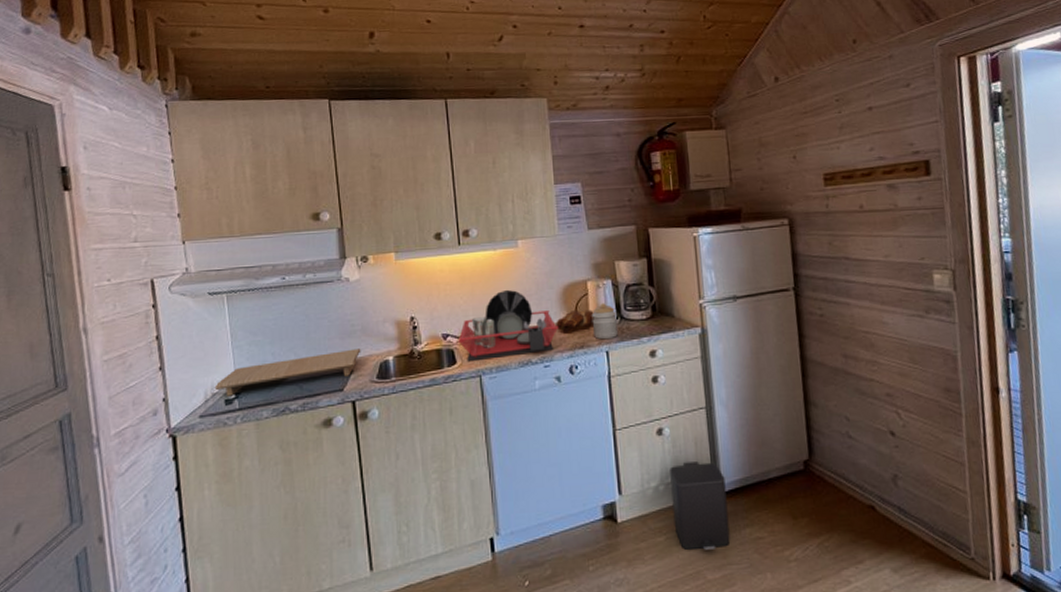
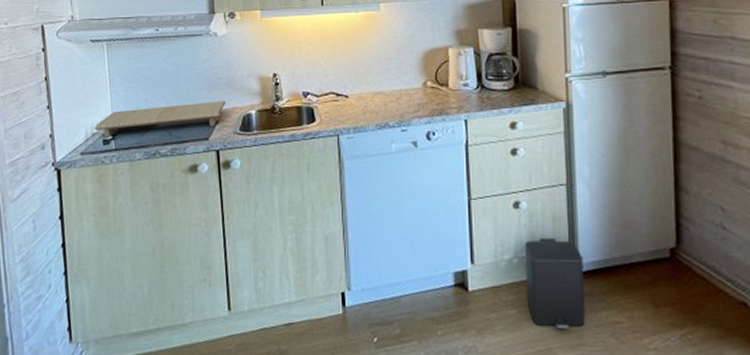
dish rack: present [458,289,559,362] -> none [317,52,418,121]
bread loaf: present [556,310,595,334] -> none [415,77,454,99]
jar: present [591,303,619,340] -> none [451,71,479,108]

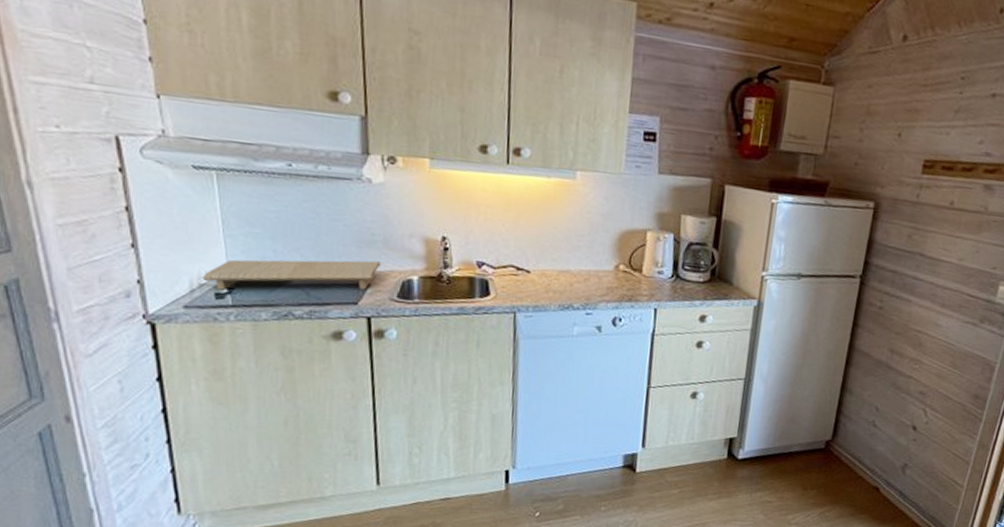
pedal bin: present [525,238,585,329] -> none [690,427,748,506]

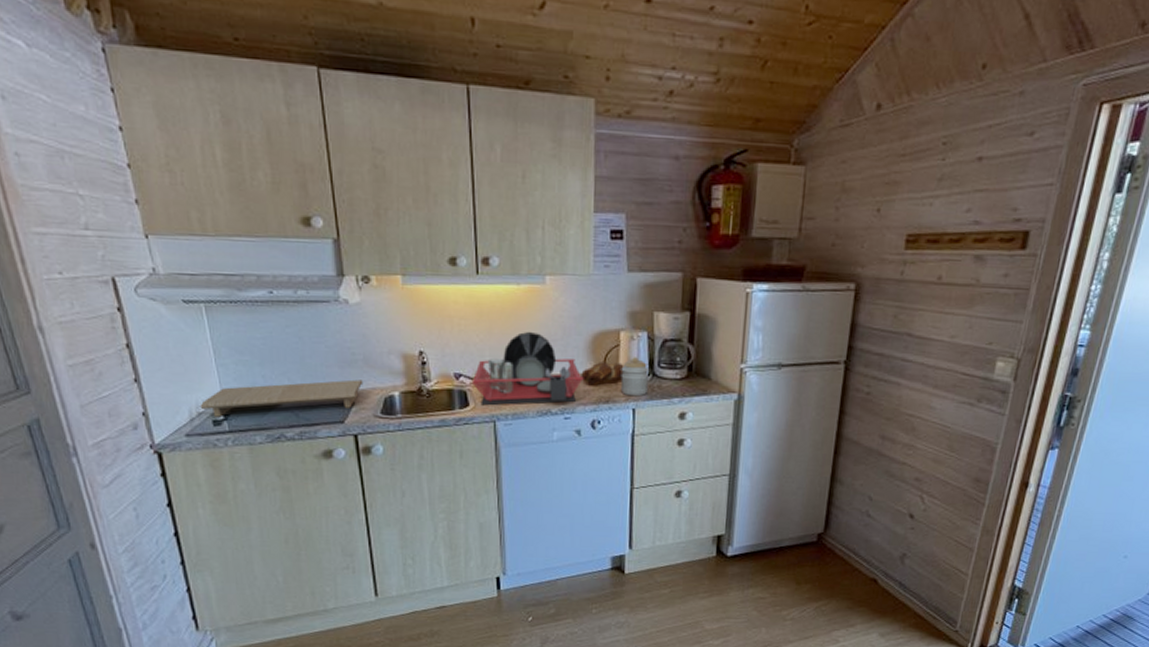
dish rack: none [494,224,608,299] -> present [471,331,584,406]
bread loaf: none [605,260,649,284] -> present [581,362,624,386]
jar: none [643,257,673,297] -> present [620,357,649,397]

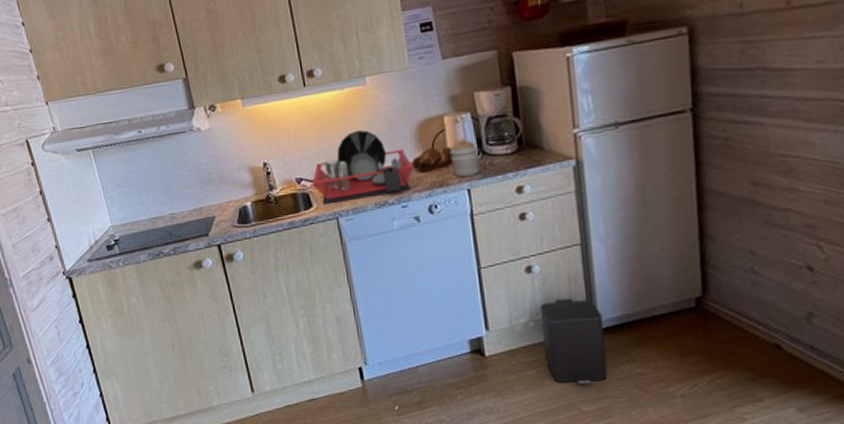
cutting board: present [200,379,364,417] -> none [96,195,221,243]
pedal bin: none [680,525,737,604] -> present [540,299,607,384]

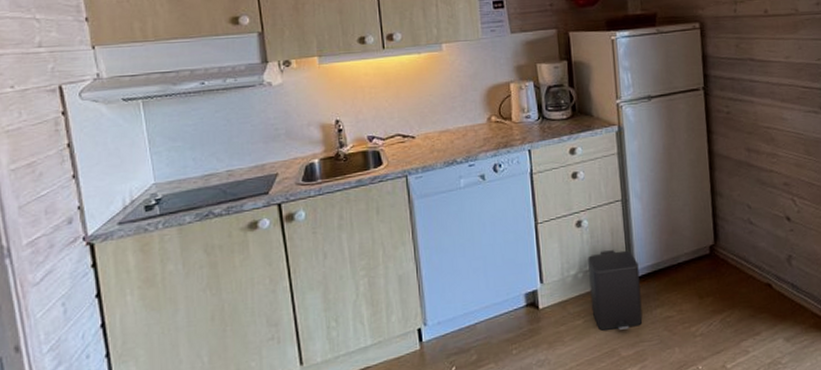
dish rack: present [311,129,415,205] -> none [383,92,483,163]
bread loaf: present [411,146,454,173] -> none [480,110,517,134]
jar: present [450,138,481,177] -> none [514,104,541,139]

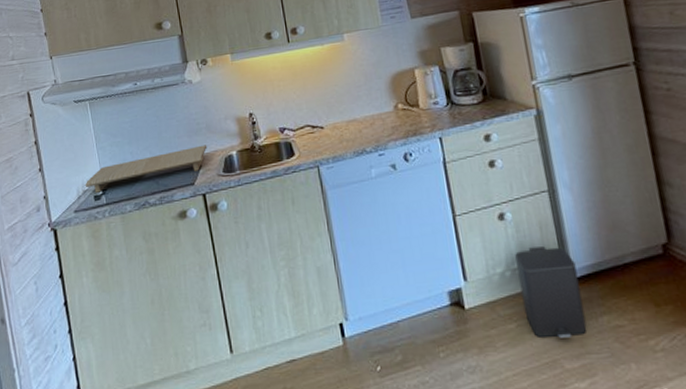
cutting board: none [133,152,286,203] -> present [85,145,208,193]

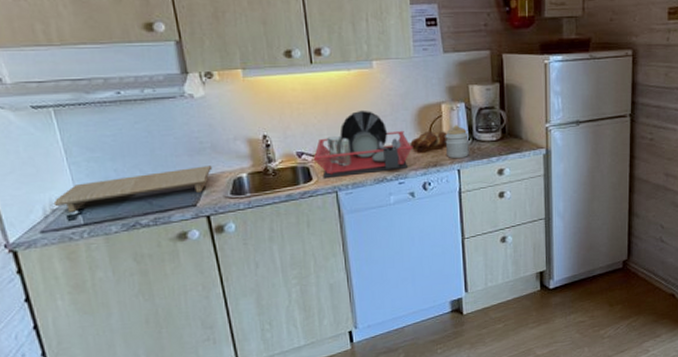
dish rack: none [294,82,390,154] -> present [313,110,413,179]
bread loaf: none [386,97,425,122] -> present [410,131,448,153]
jar: none [421,90,451,126] -> present [445,125,470,159]
pedal bin: present [515,246,587,339] -> none [510,263,558,334]

